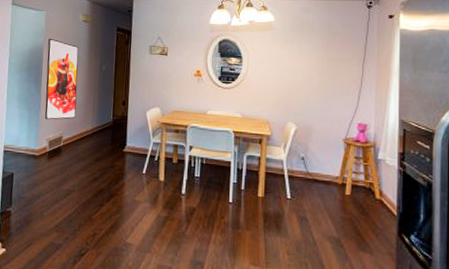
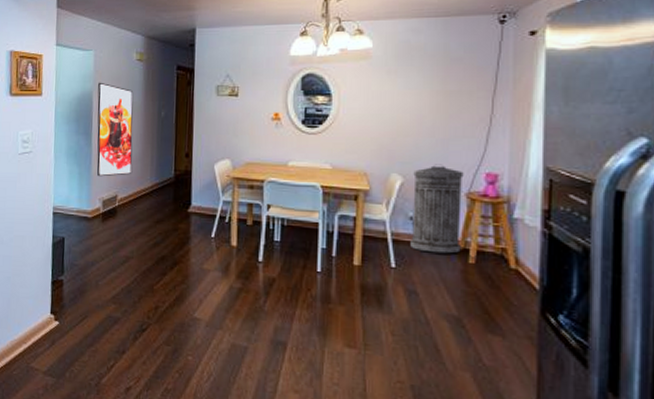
trash can: none [302,115,342,187] -> present [410,164,464,254]

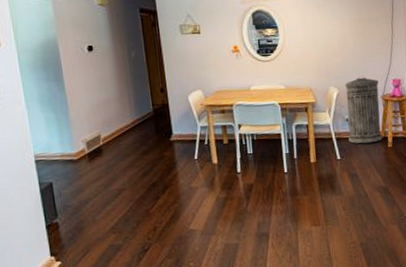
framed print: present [96,82,133,177] -> none [61,28,112,120]

